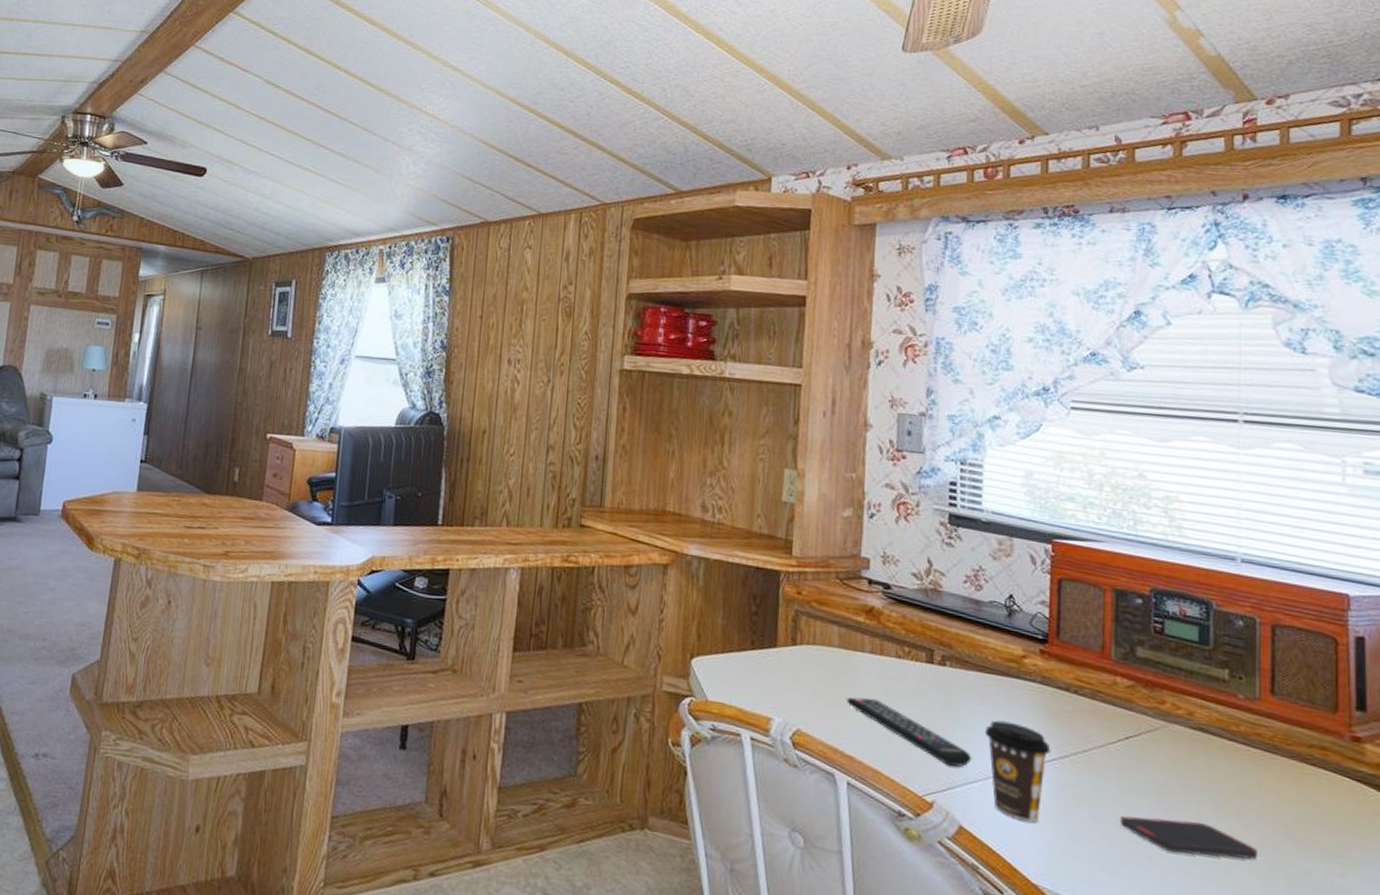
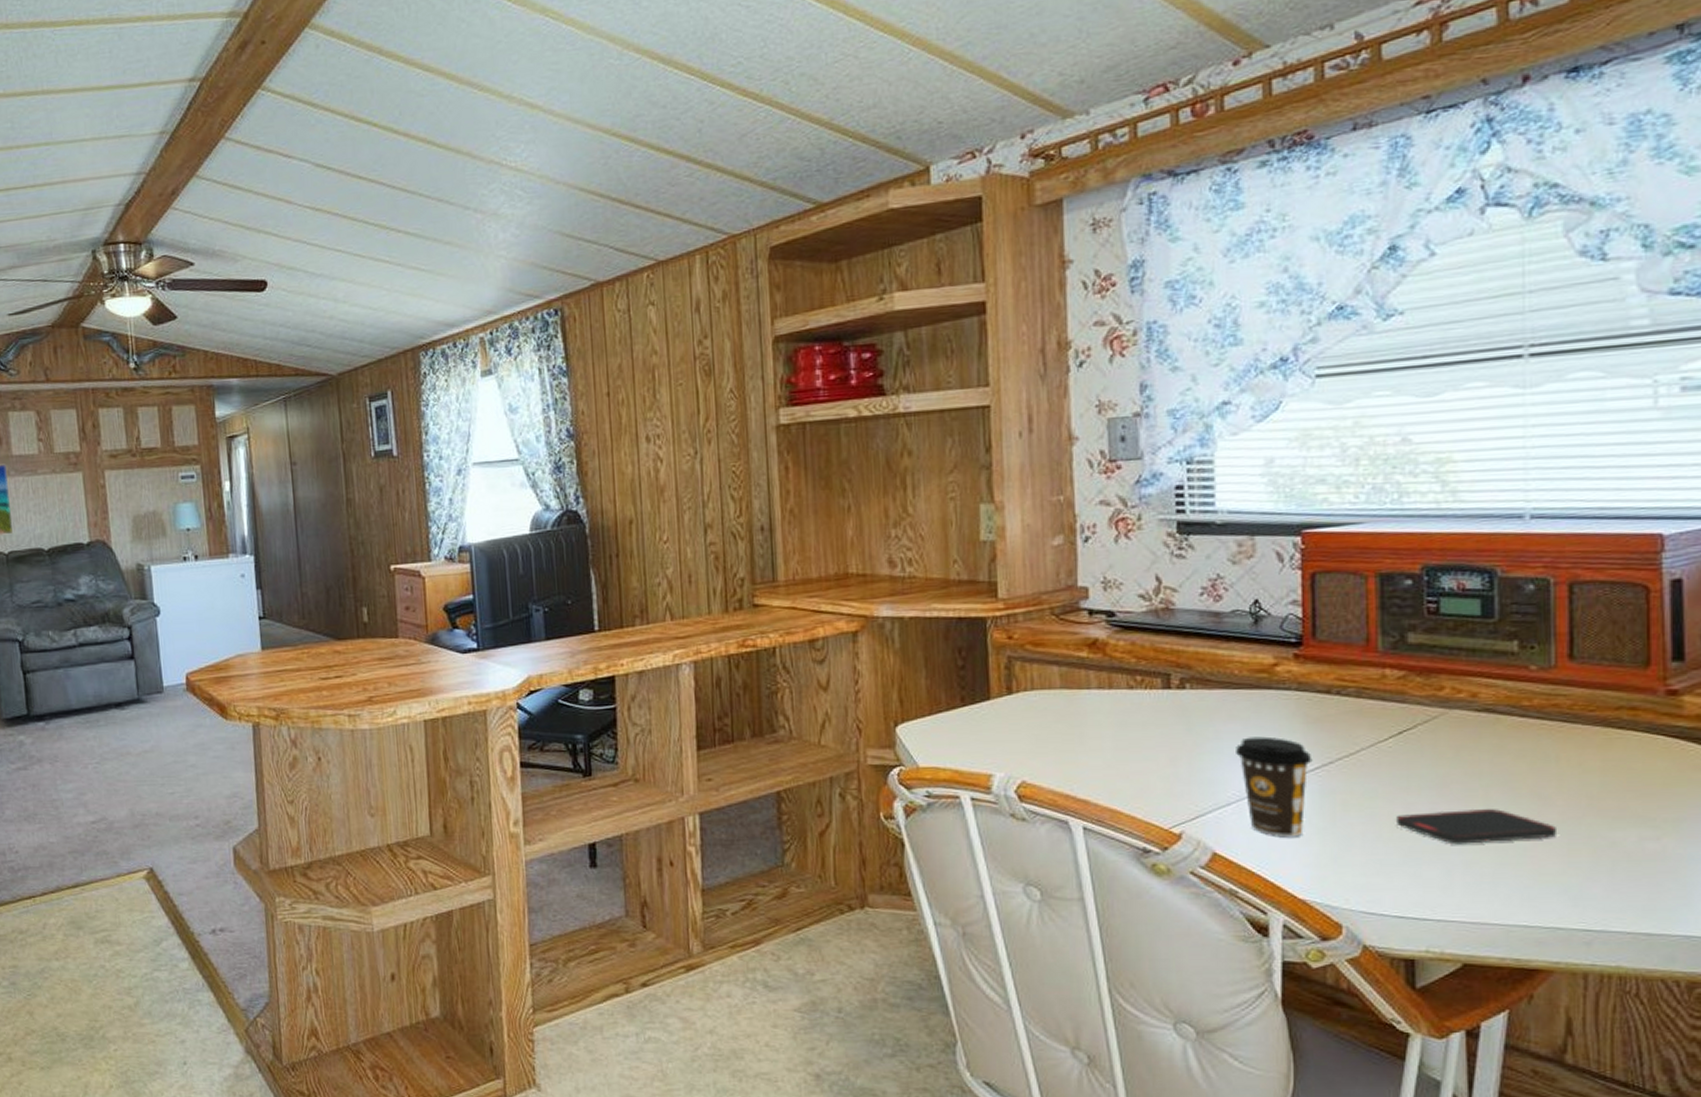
remote control: present [846,697,971,767] -> none [1075,736,1221,792]

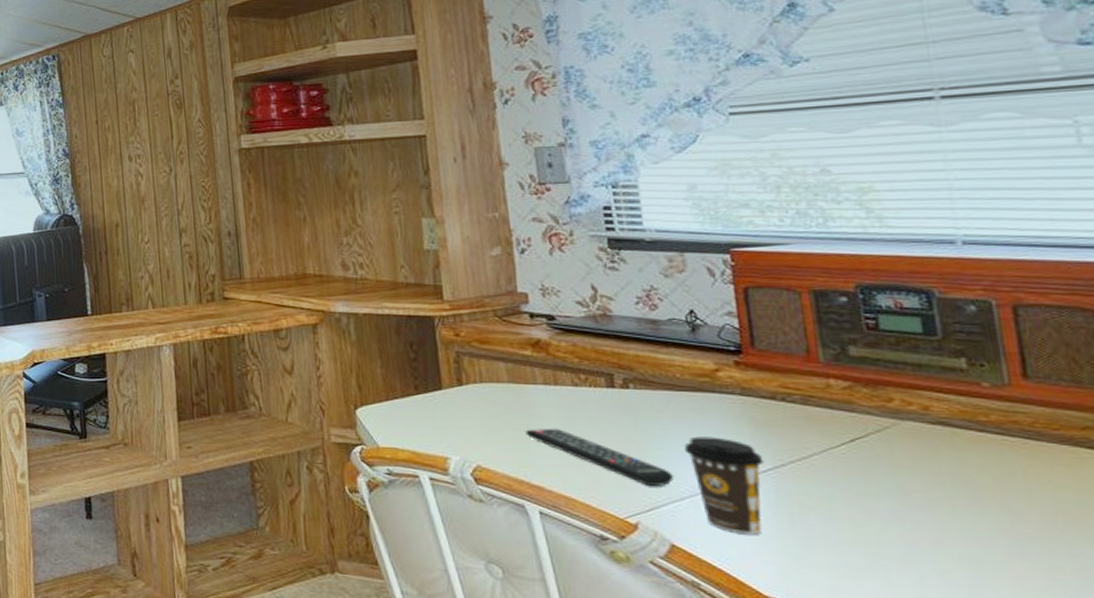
remote control: none [1075,736,1221,792] -> present [525,428,673,486]
smartphone: present [1397,809,1556,845] -> none [858,519,1035,554]

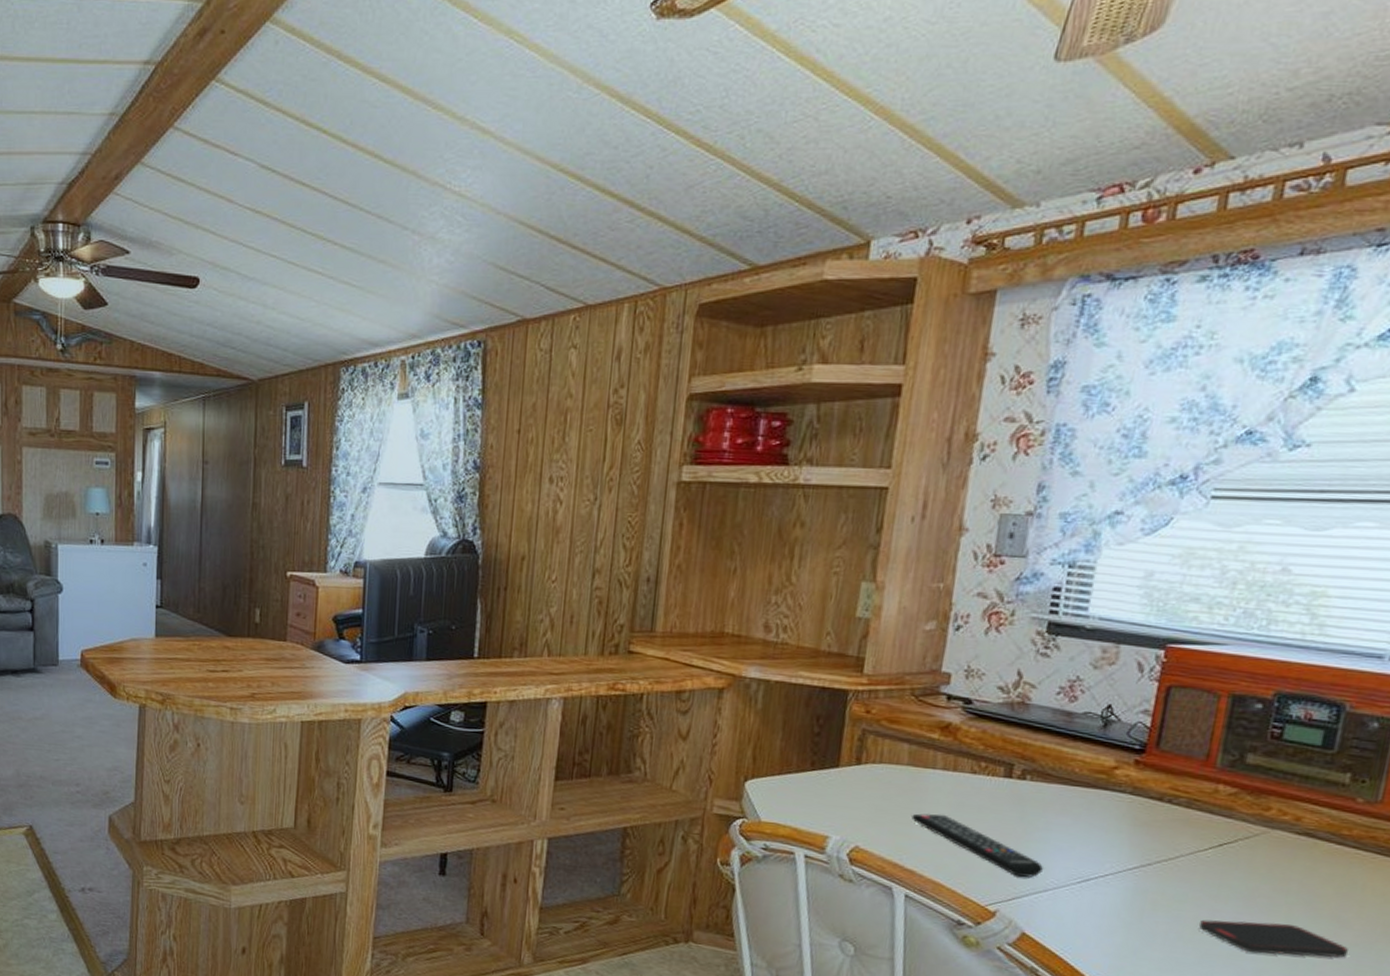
coffee cup: present [684,436,764,535] -> none [1061,831,1133,928]
smartphone: none [858,519,1035,554] -> present [1199,919,1348,958]

